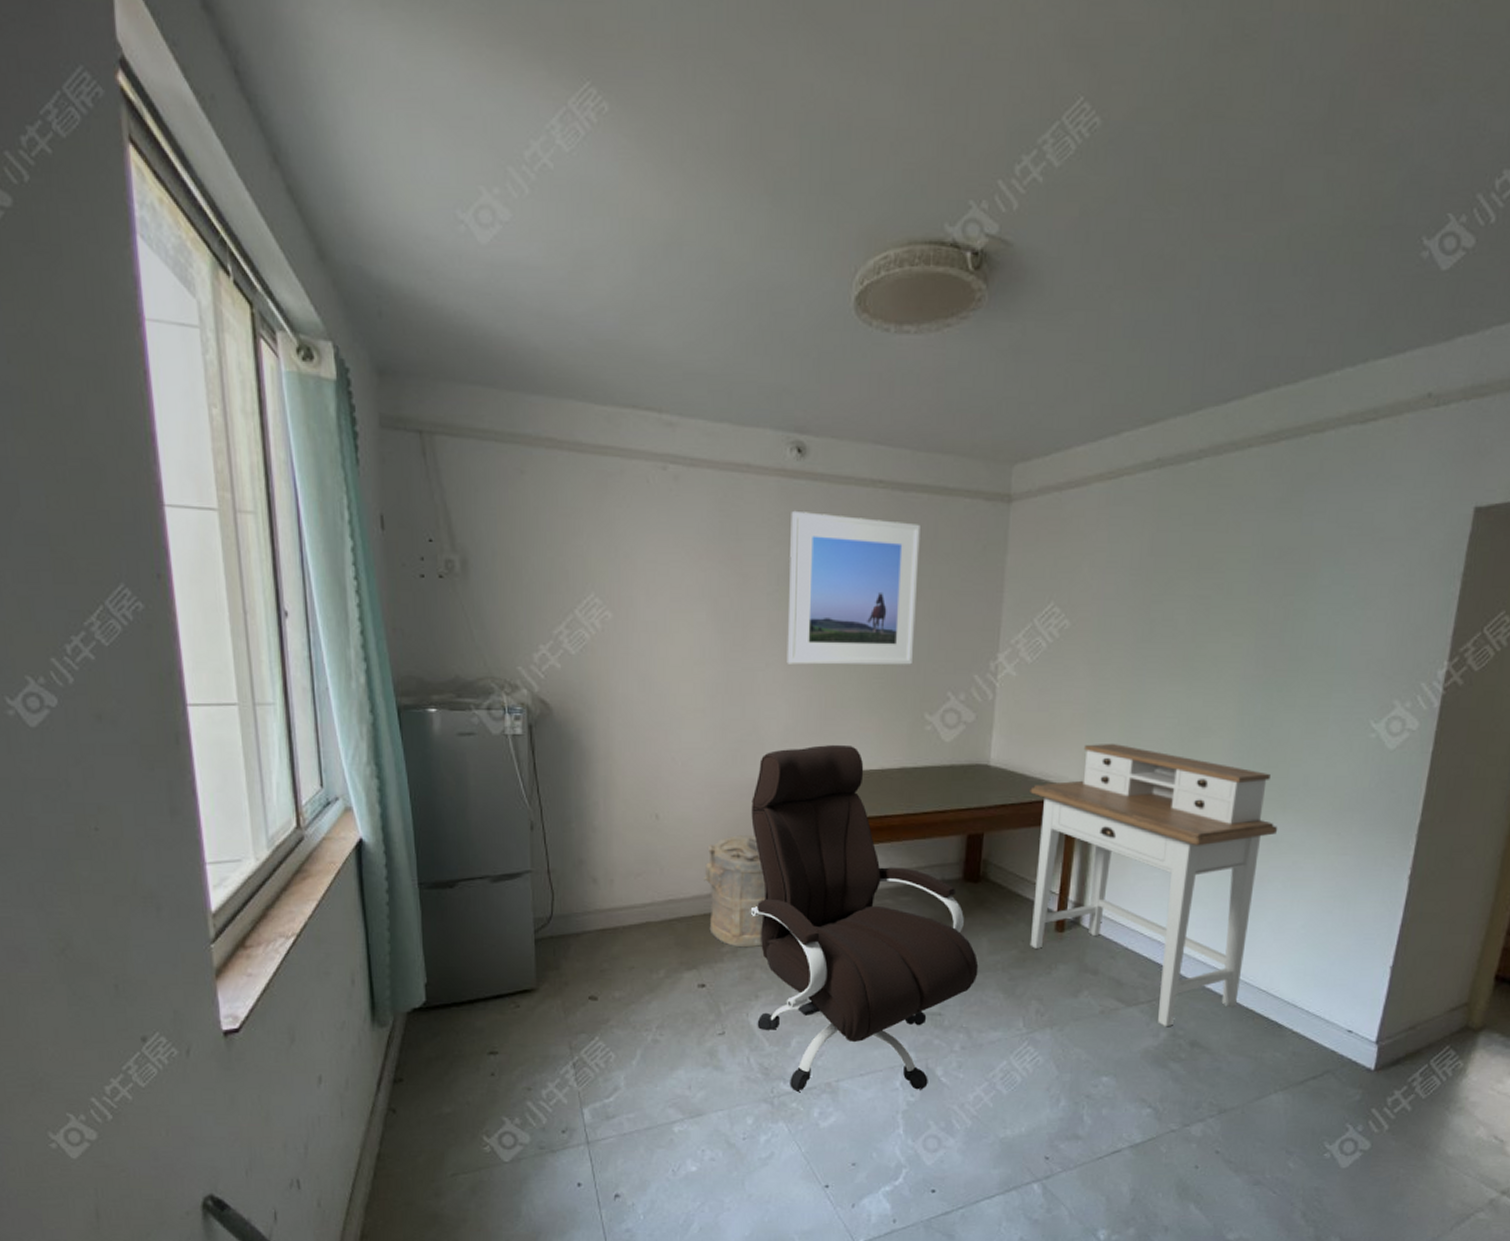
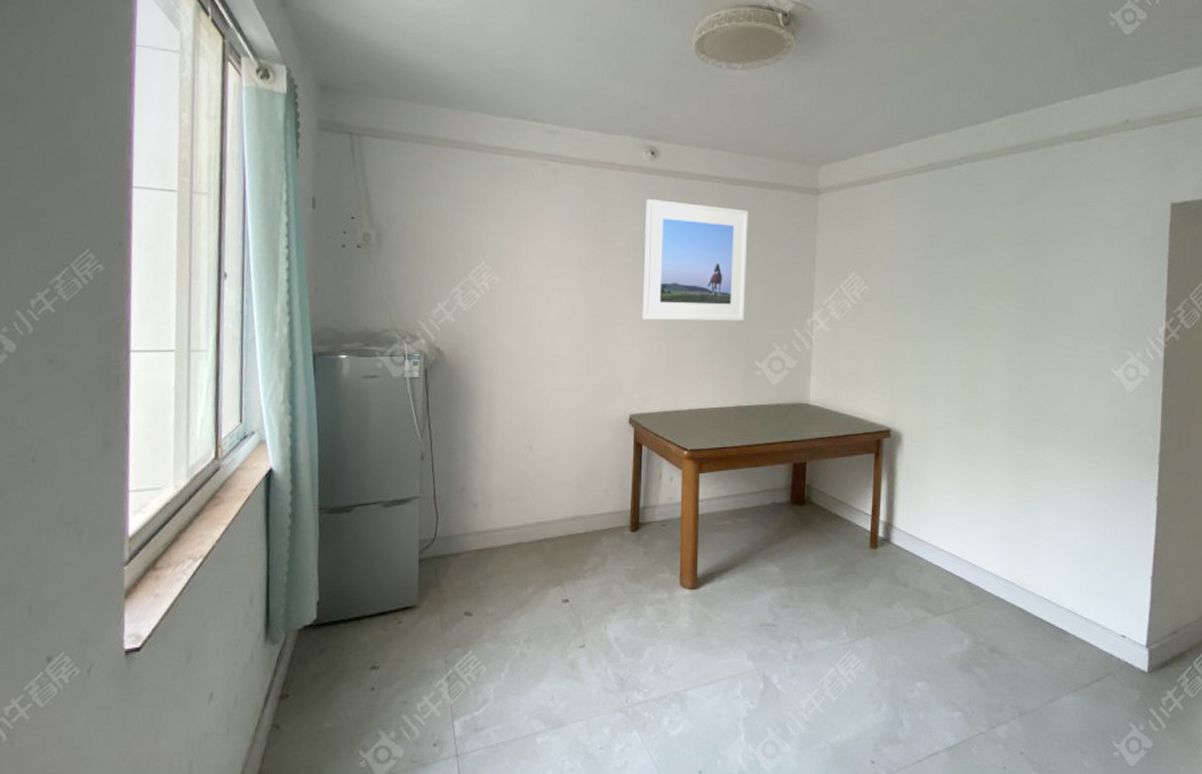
laundry hamper: present [702,835,766,948] -> none [568,464,623,566]
office chair: present [750,745,979,1092] -> none [609,387,806,701]
desk: present [1029,743,1278,1027] -> none [843,385,1047,635]

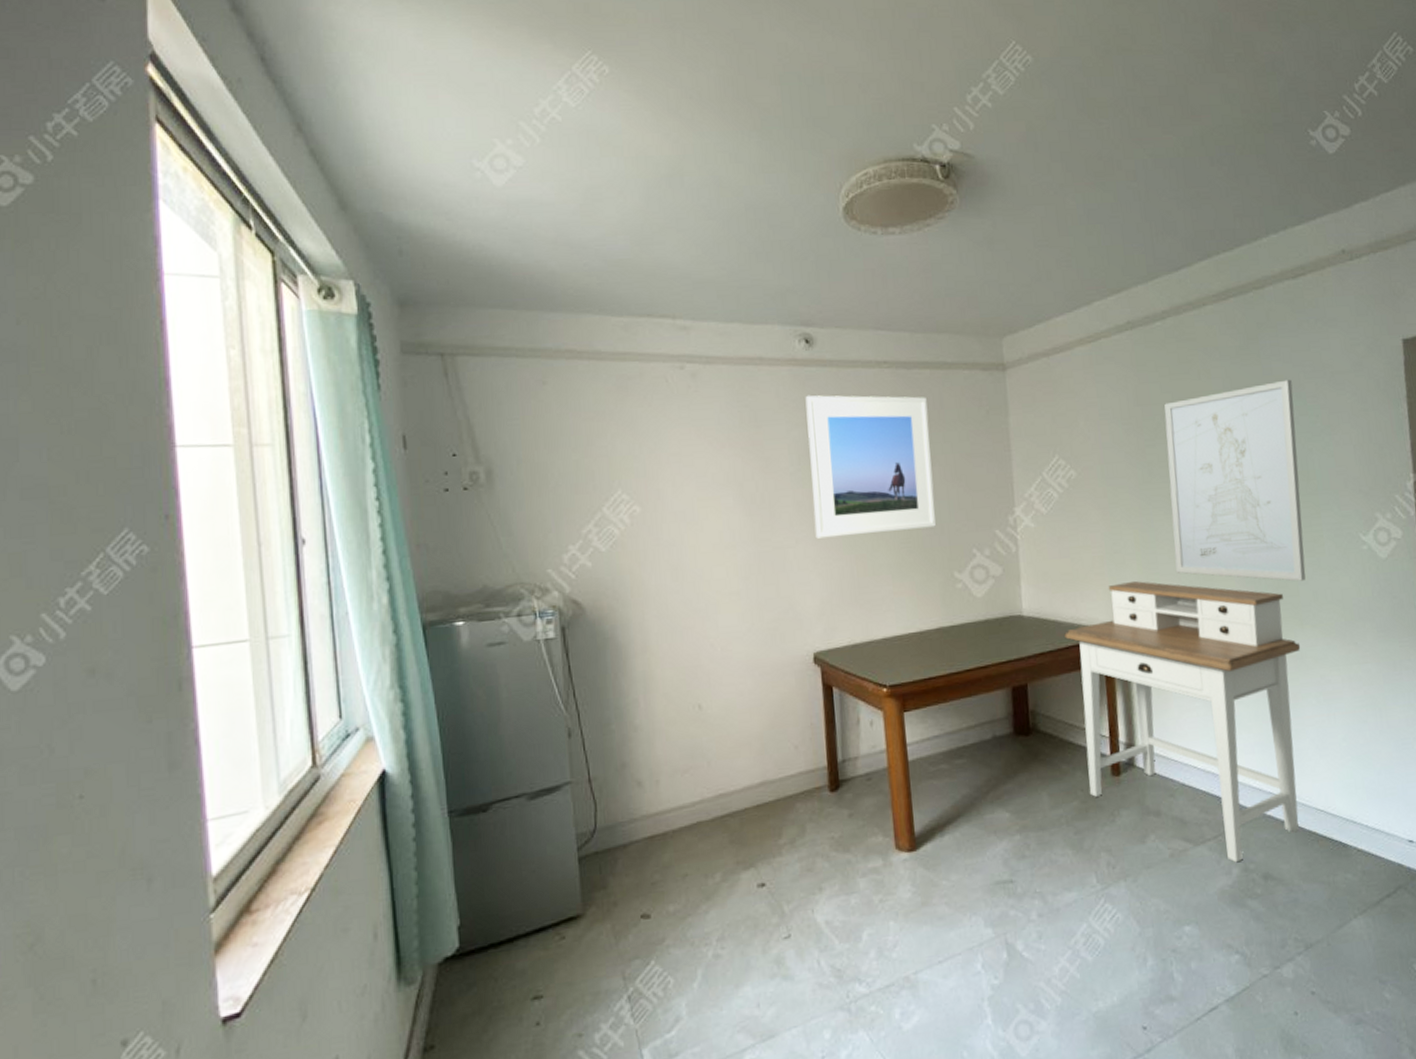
desk: none [843,385,1047,635] -> present [1064,580,1301,863]
wall art: none [946,228,1067,403] -> present [1164,379,1306,581]

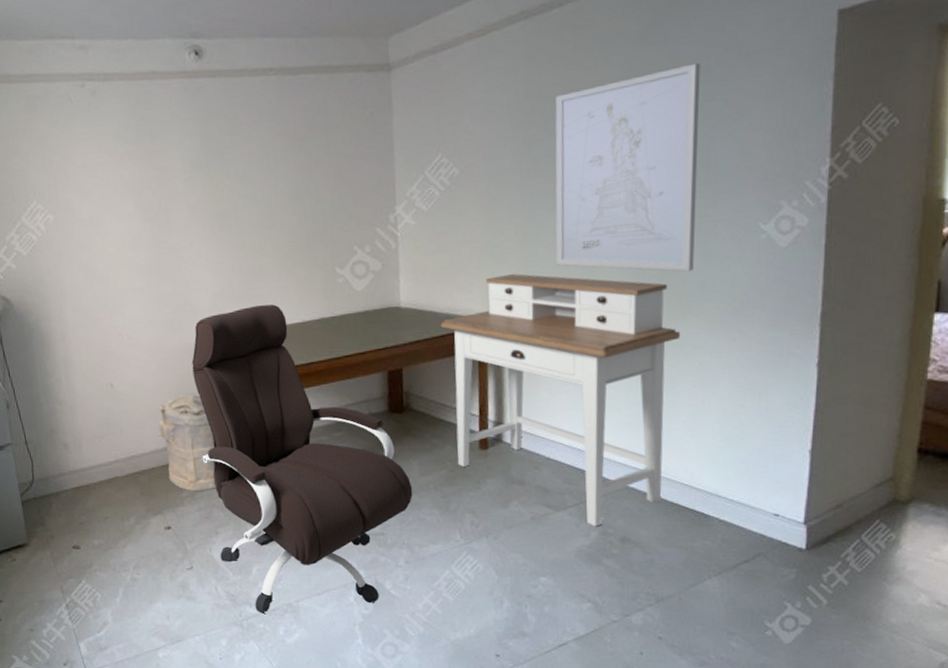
laundry hamper: none [752,714,821,837] -> present [157,393,216,492]
office chair: none [795,611,1044,992] -> present [191,304,413,613]
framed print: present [805,395,936,539] -> none [196,101,320,240]

